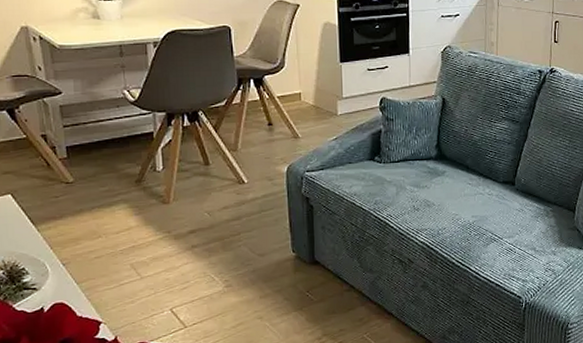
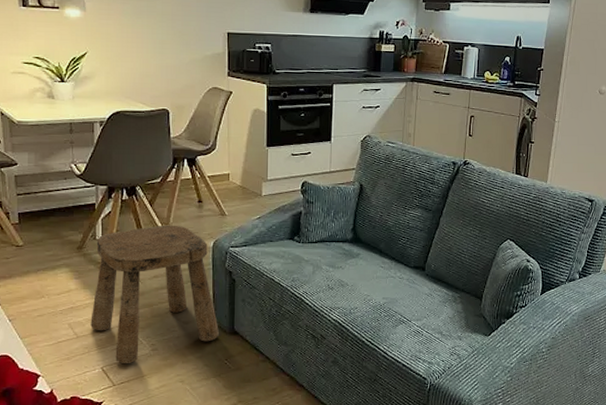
stool: none [155,151,298,303] -> present [90,225,219,363]

